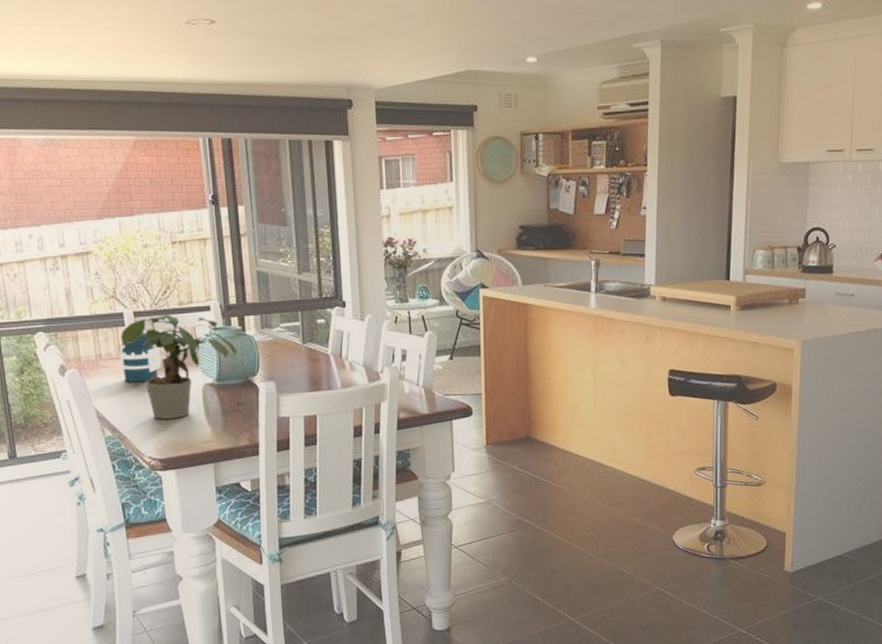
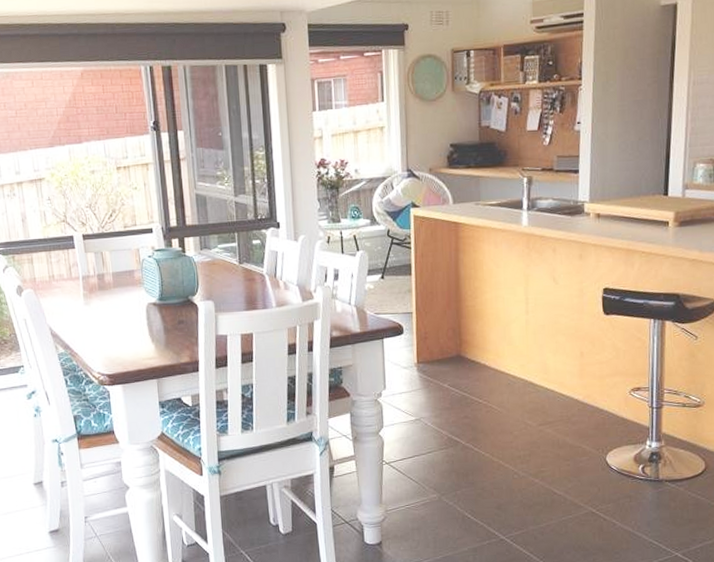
water bottle: present [119,332,162,383] -> none [70,254,109,302]
potted plant: present [121,314,238,419] -> none [71,237,178,337]

